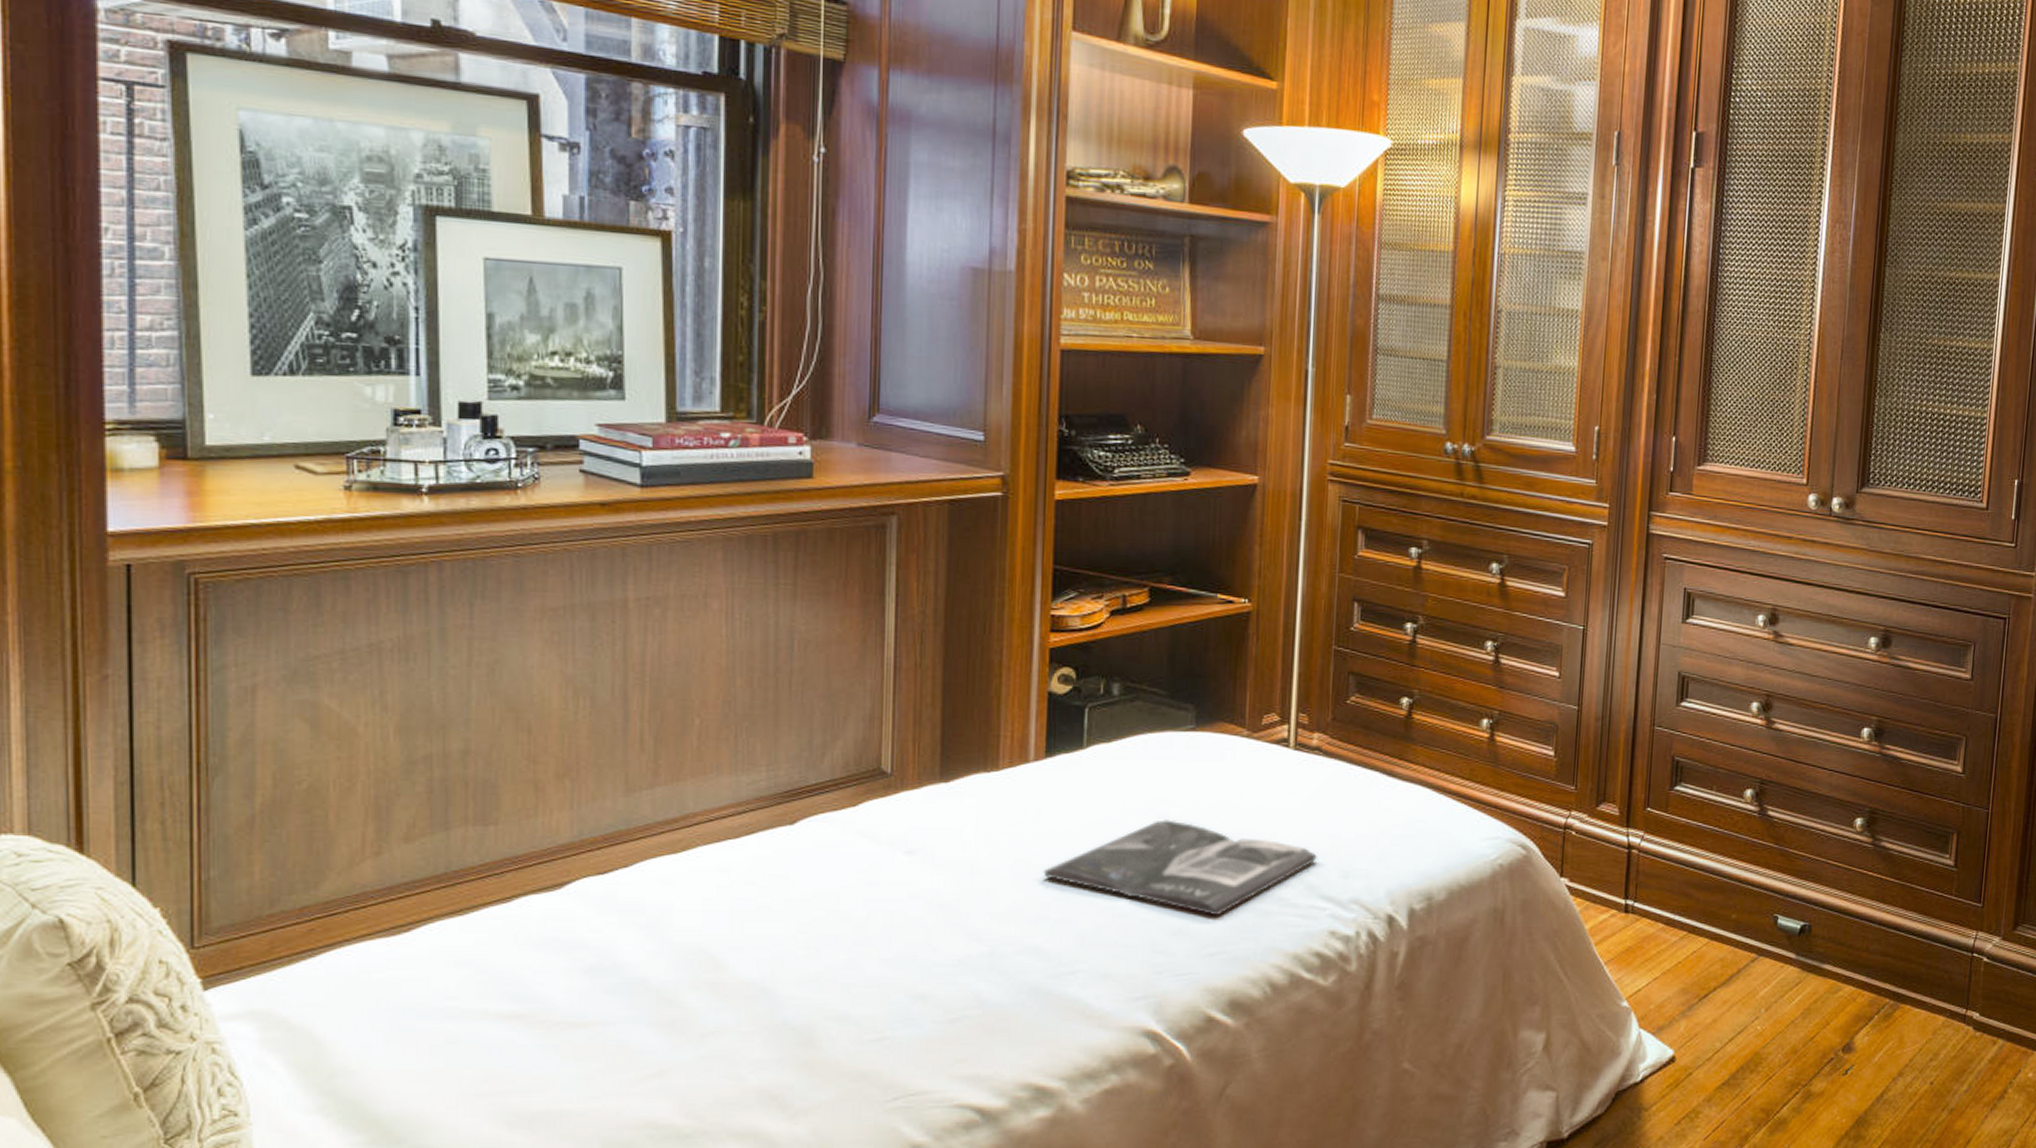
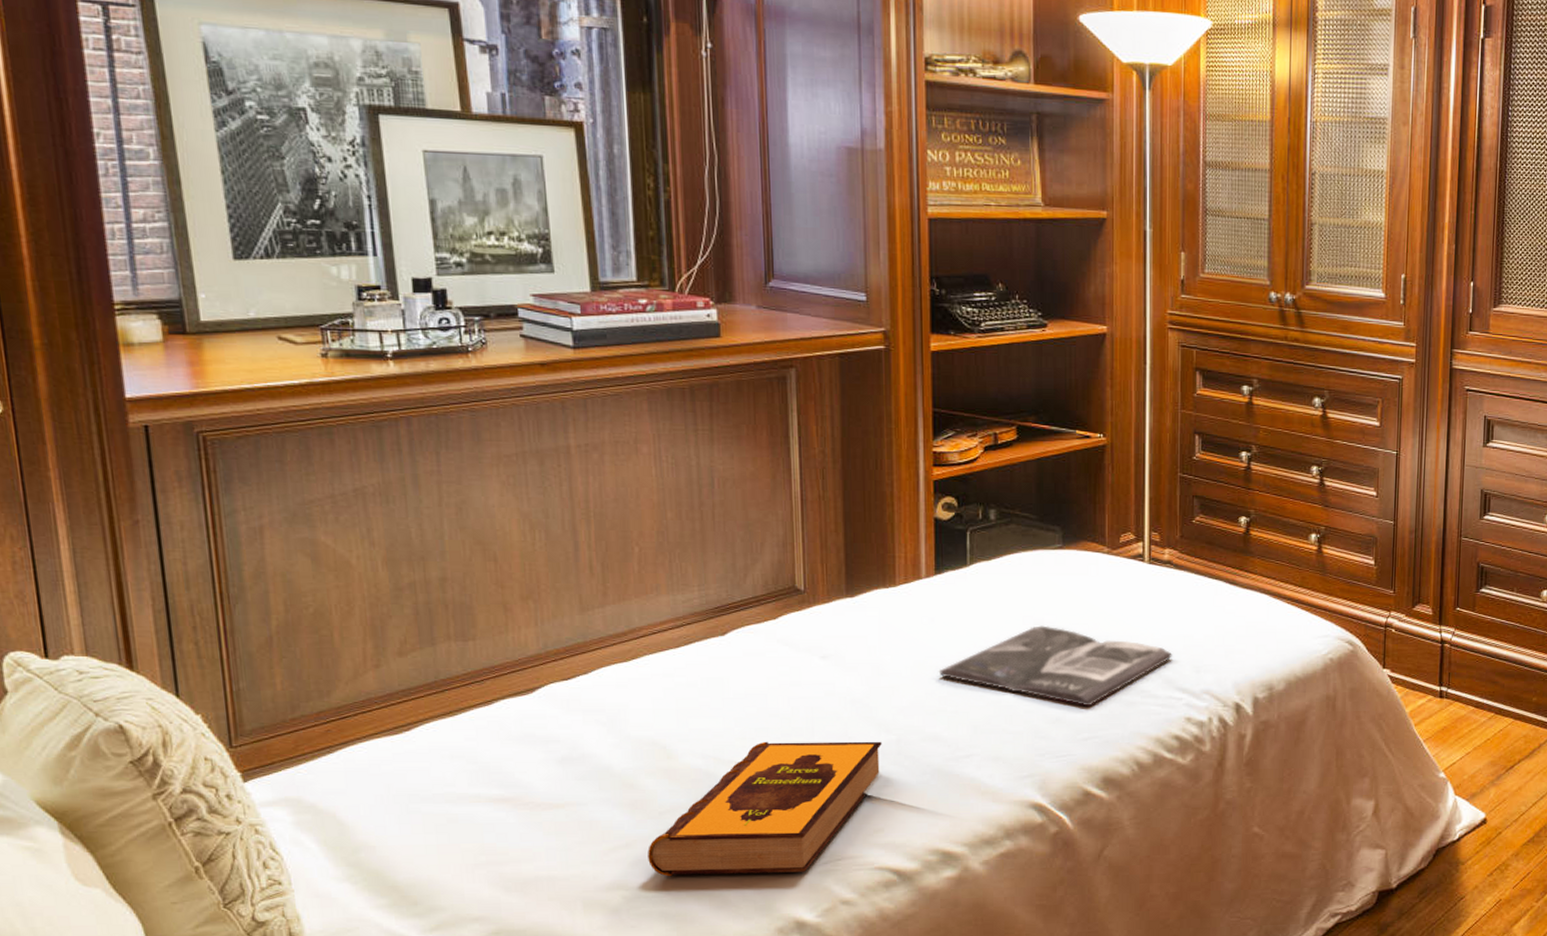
hardback book: none [684,951,971,1113] -> present [648,741,882,877]

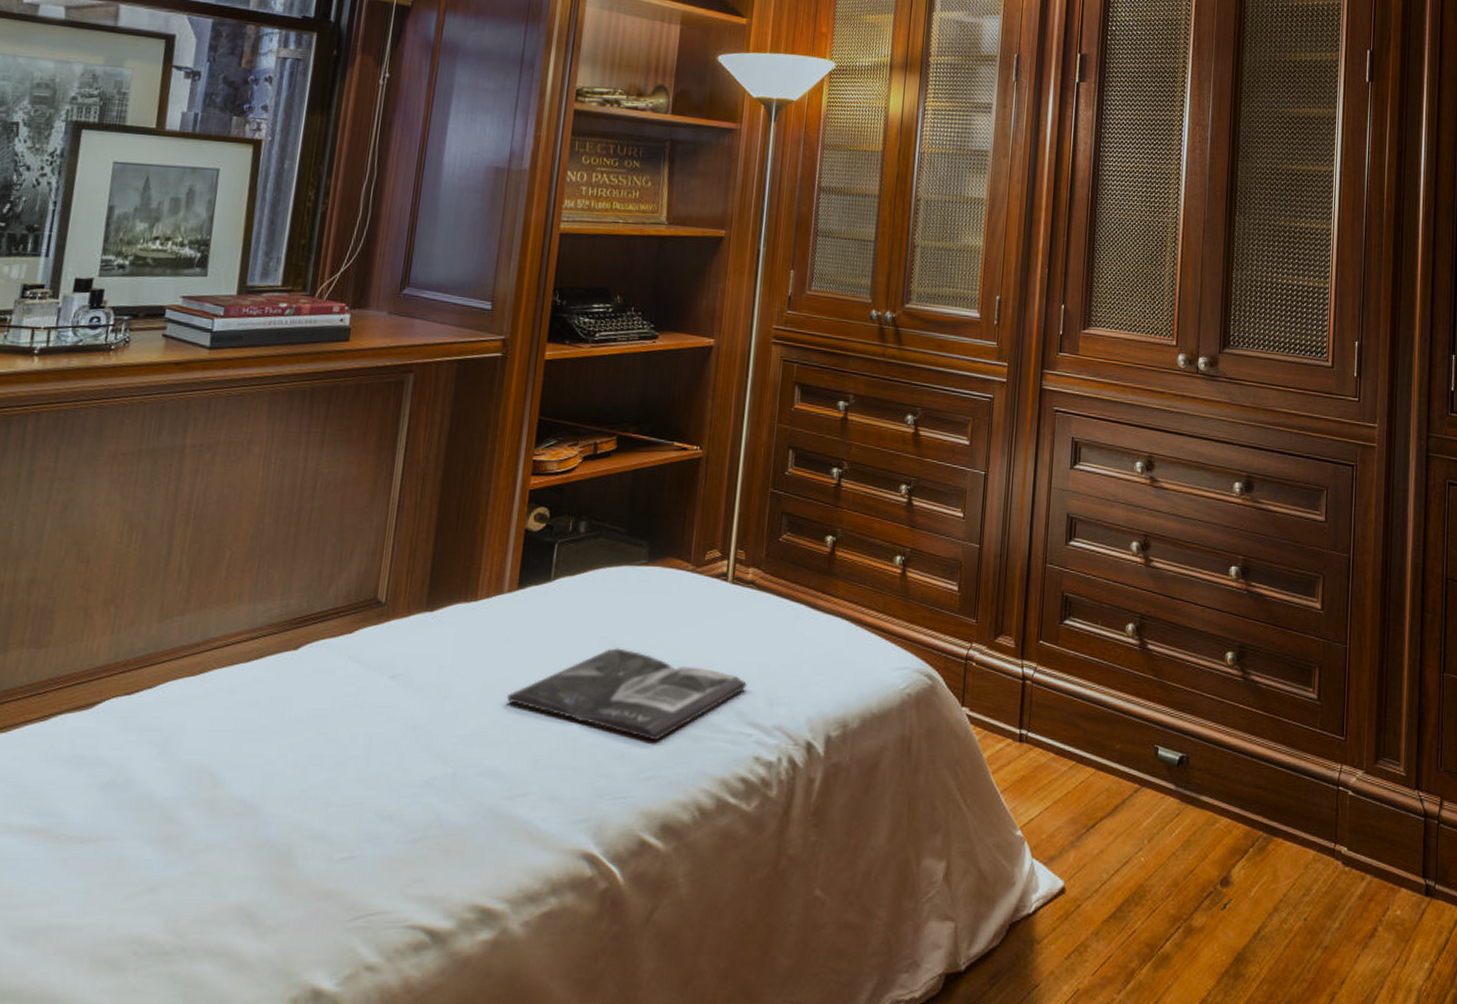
hardback book: present [648,741,882,877] -> none [169,771,437,930]

